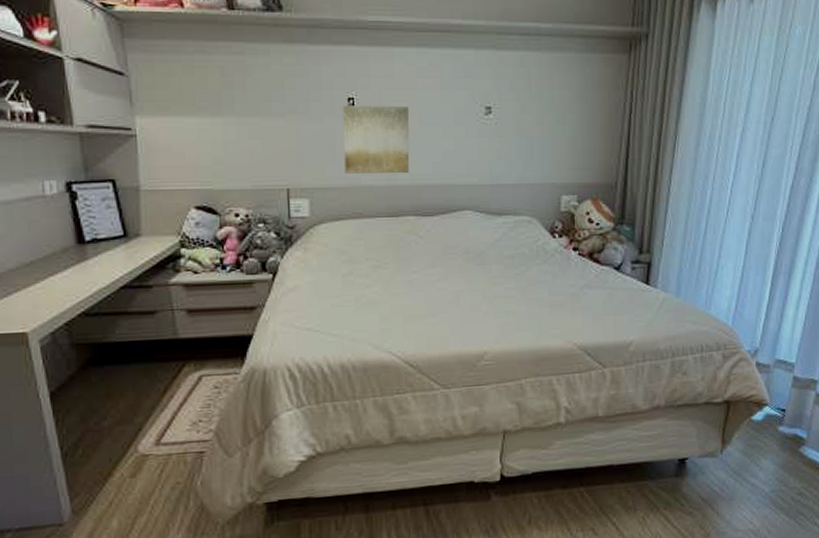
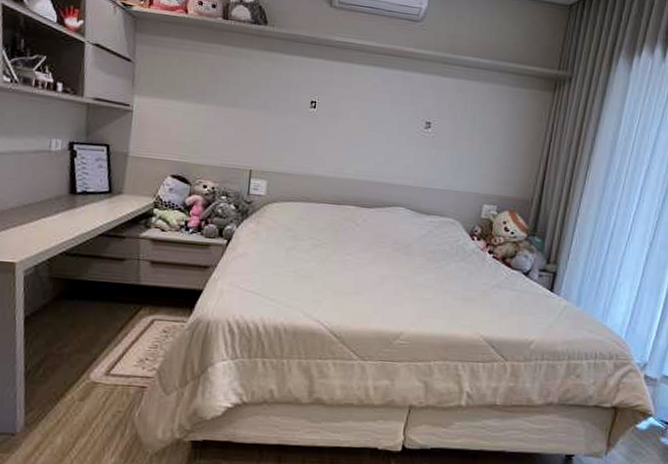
wall art: present [342,105,410,174] -> none [300,107,362,170]

